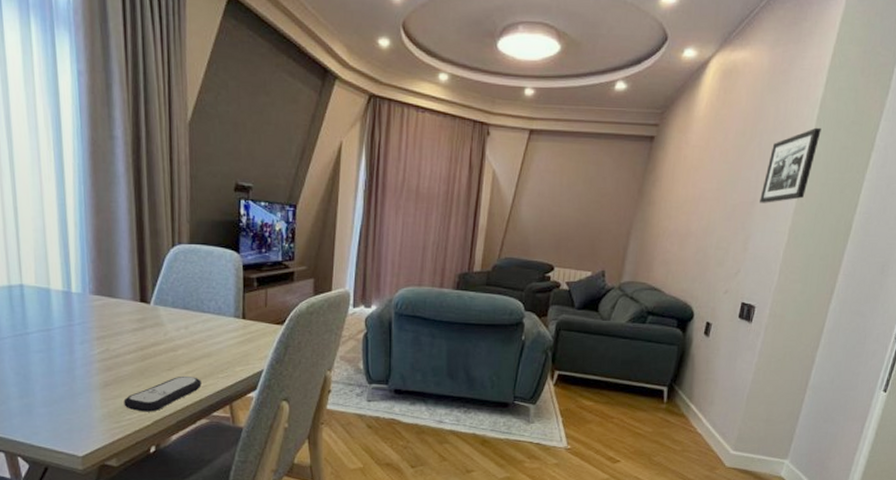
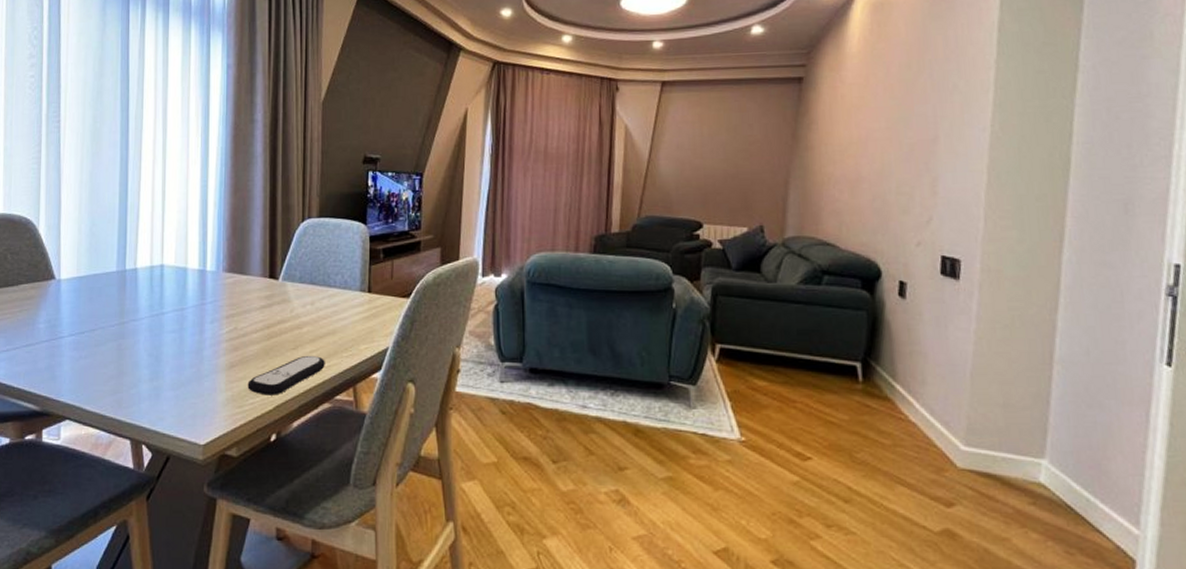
picture frame: present [760,127,822,203] -> none [942,52,1006,140]

